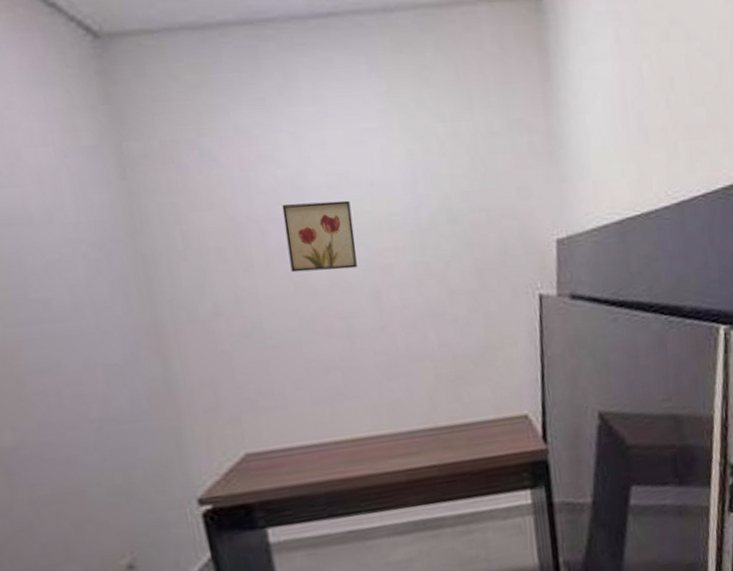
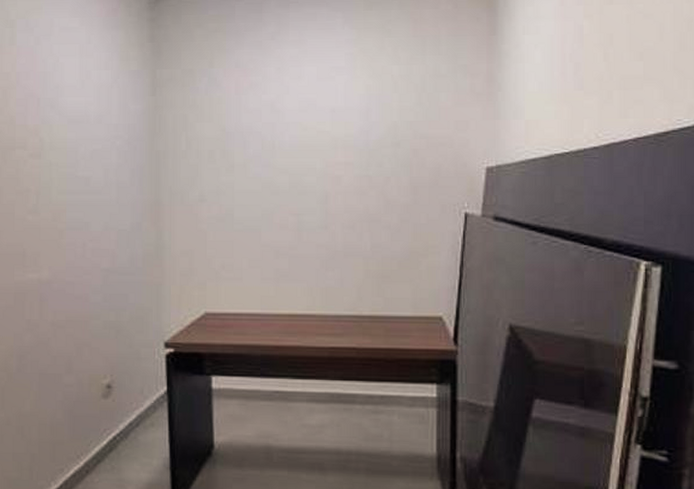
wall art: present [282,200,357,273] -> none [261,122,314,176]

